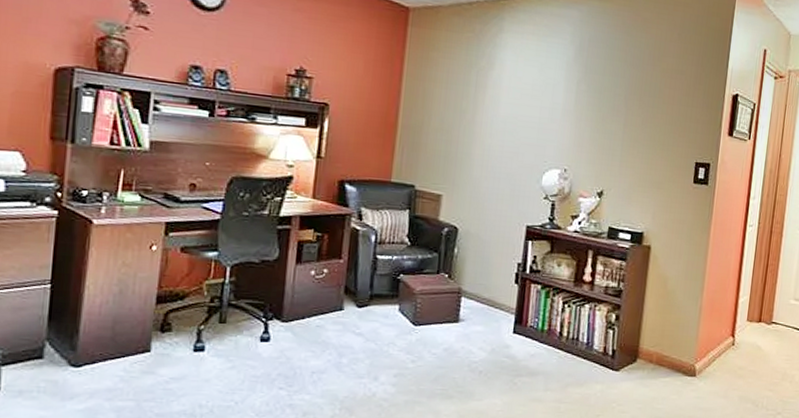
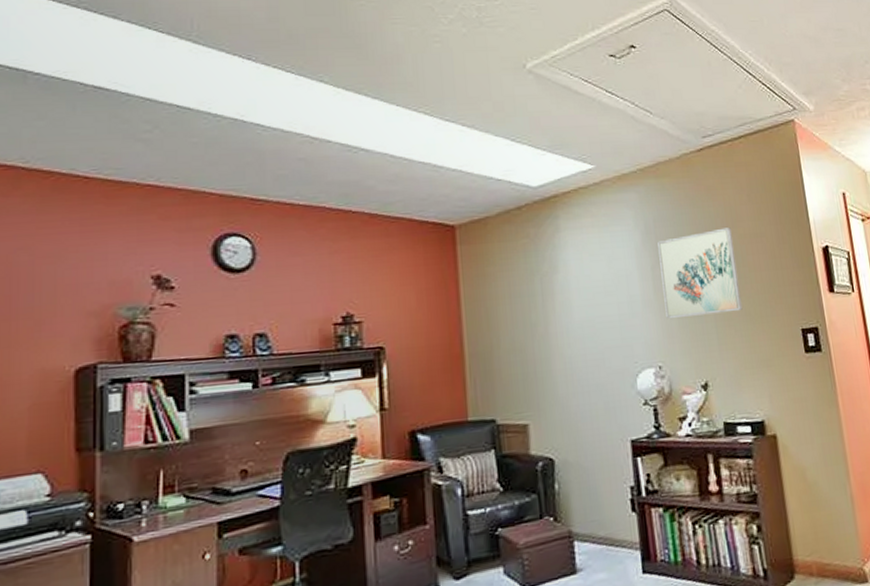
wall art: none [580,59,656,136] -> present [656,227,743,318]

